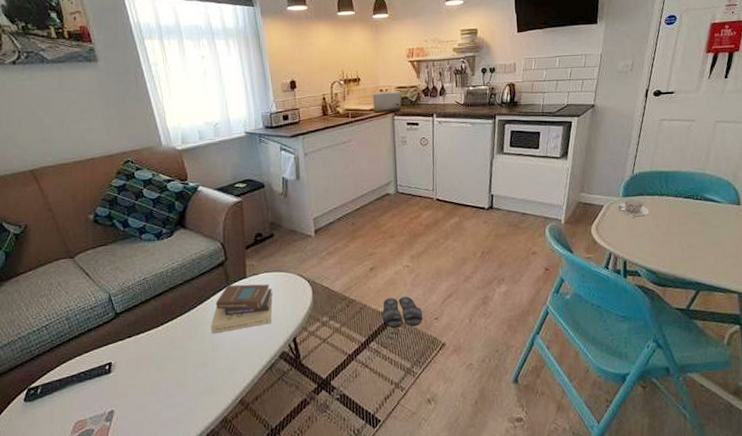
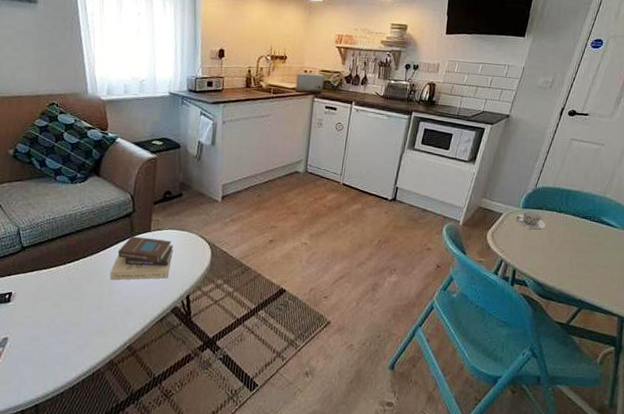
slippers: present [381,296,423,328] -> none [273,271,313,301]

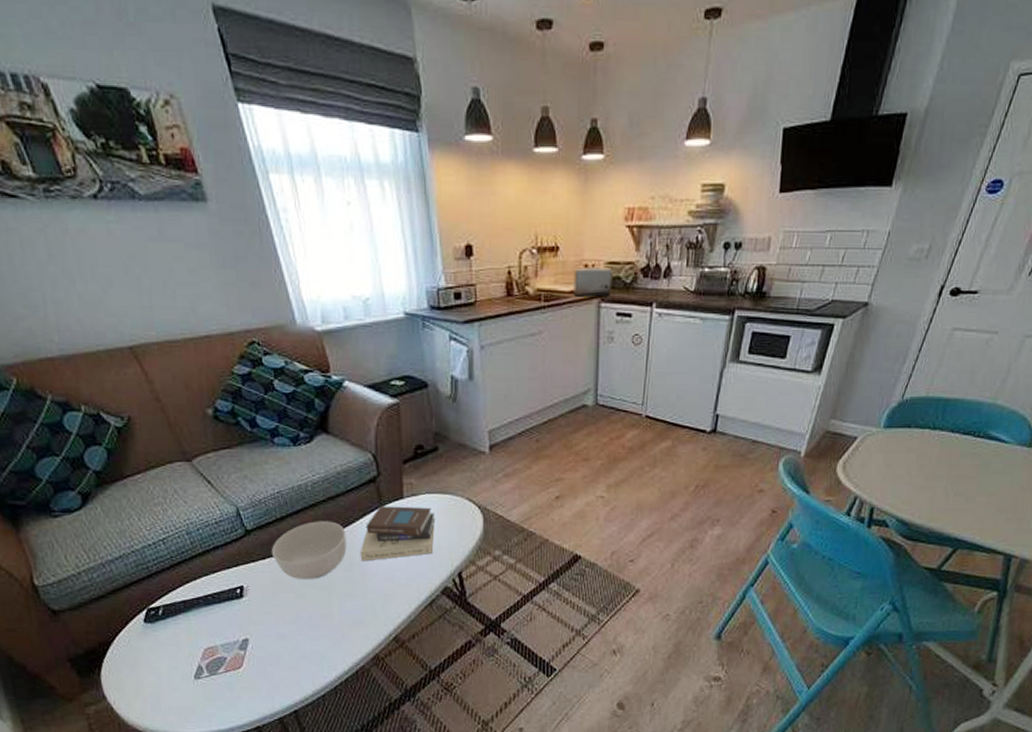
bowl: none [39,244,102,291] -> present [271,521,347,579]
teacup: present [515,210,546,229] -> none [874,431,915,454]

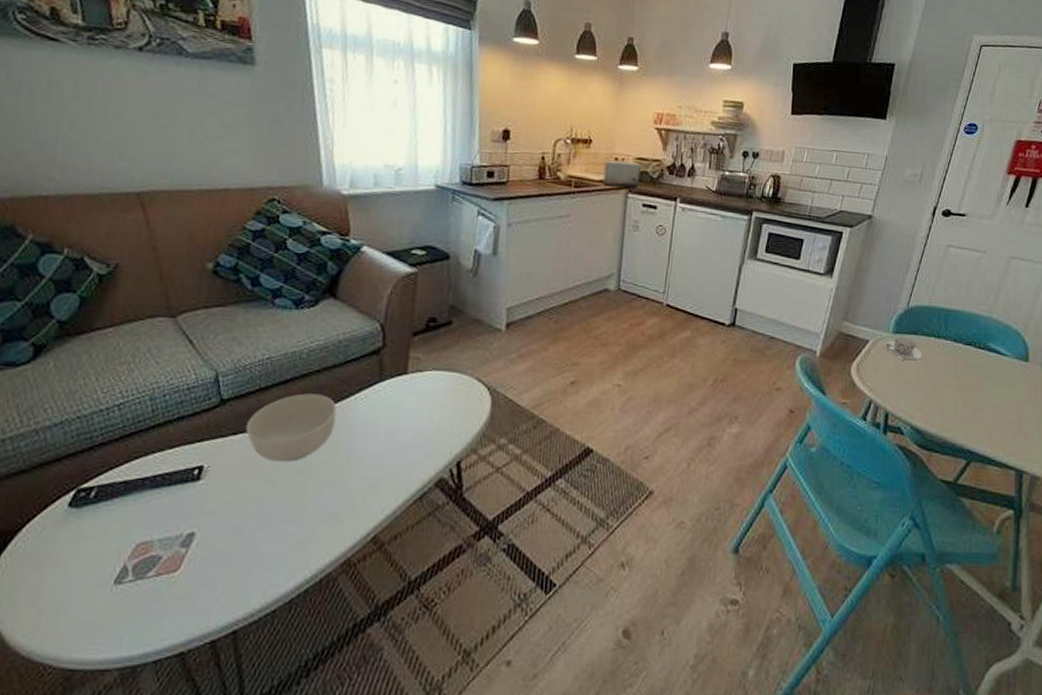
books: present [360,506,436,562] -> none [348,380,440,444]
teacup: none [874,431,915,454] -> present [885,336,922,360]

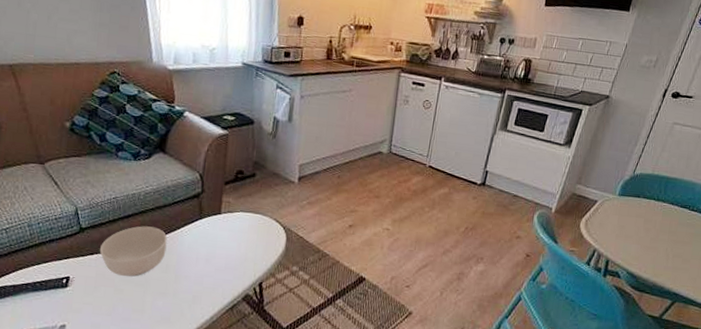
toaster: present [603,159,641,189] -> none [380,43,412,69]
teacup: present [885,336,922,360] -> none [610,198,643,218]

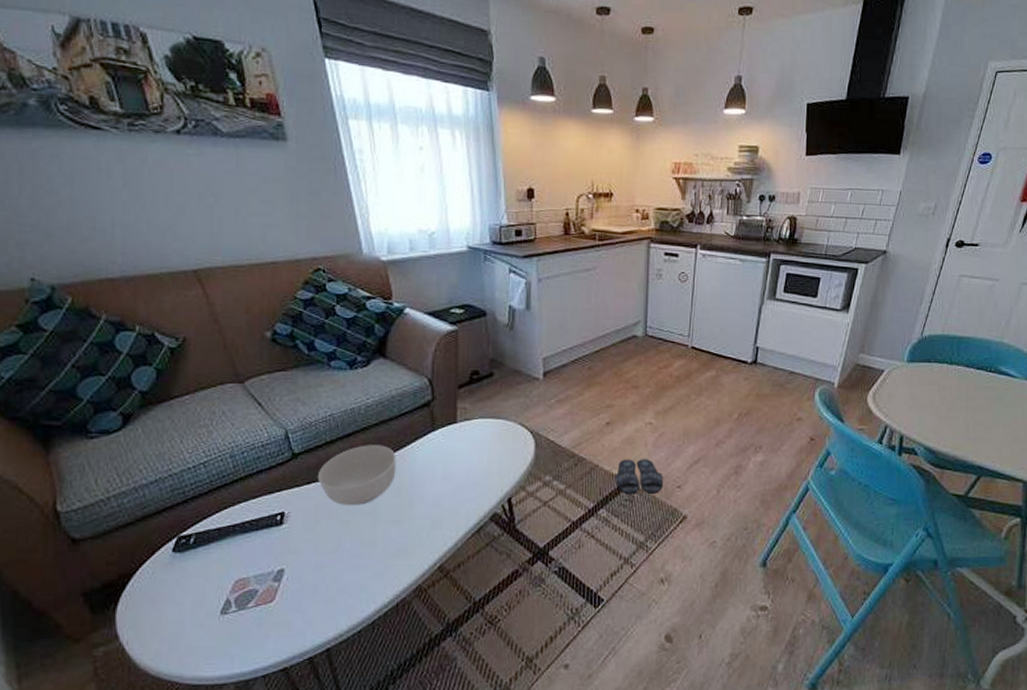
slippers: none [352,258,395,290] -> present [615,459,664,494]

